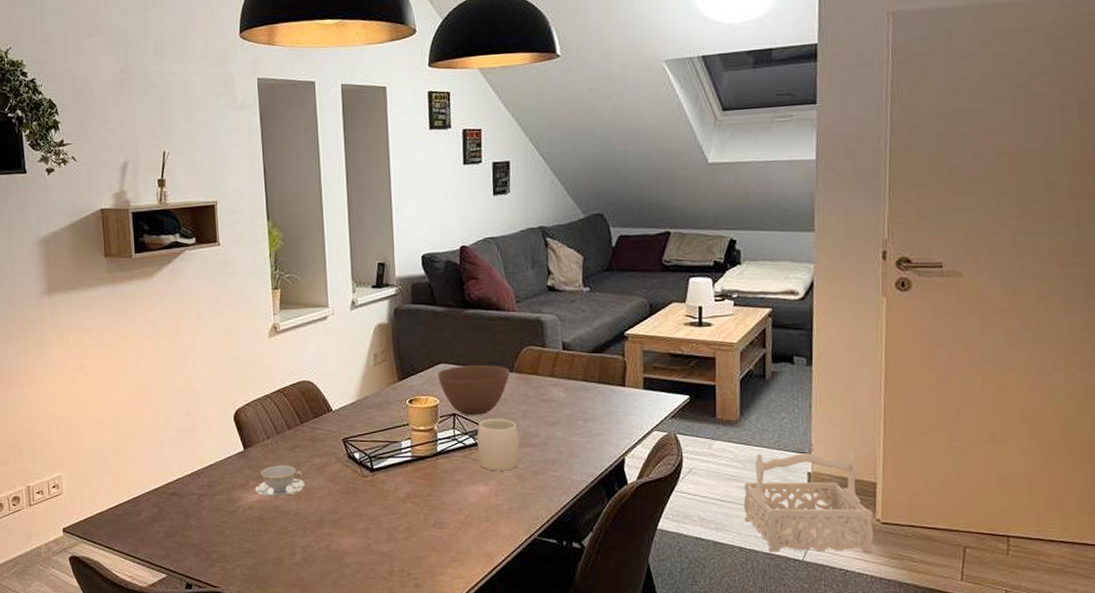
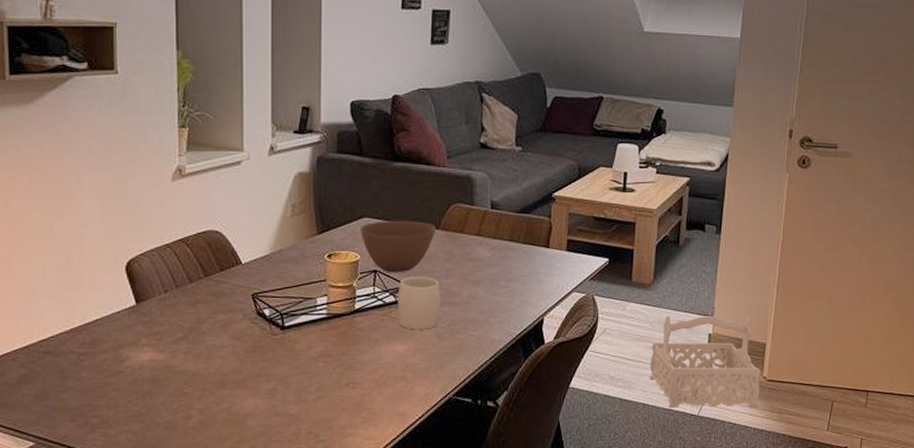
teacup: present [254,465,305,497] -> none [146,321,206,356]

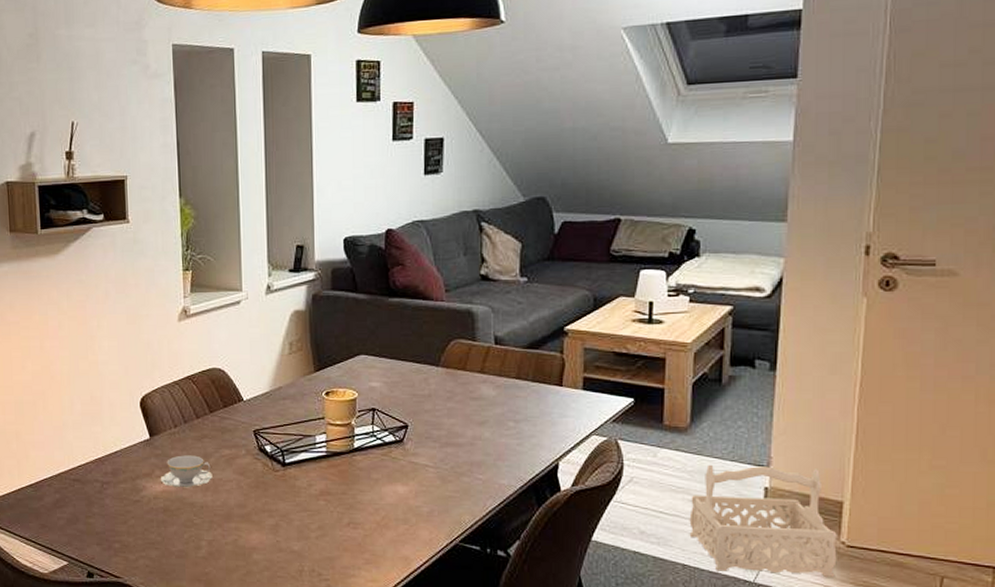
teacup: none [146,321,206,356] -> present [160,455,213,488]
bowl: present [360,221,437,272] -> none [357,358,436,411]
mug: present [397,277,441,330] -> none [397,416,443,471]

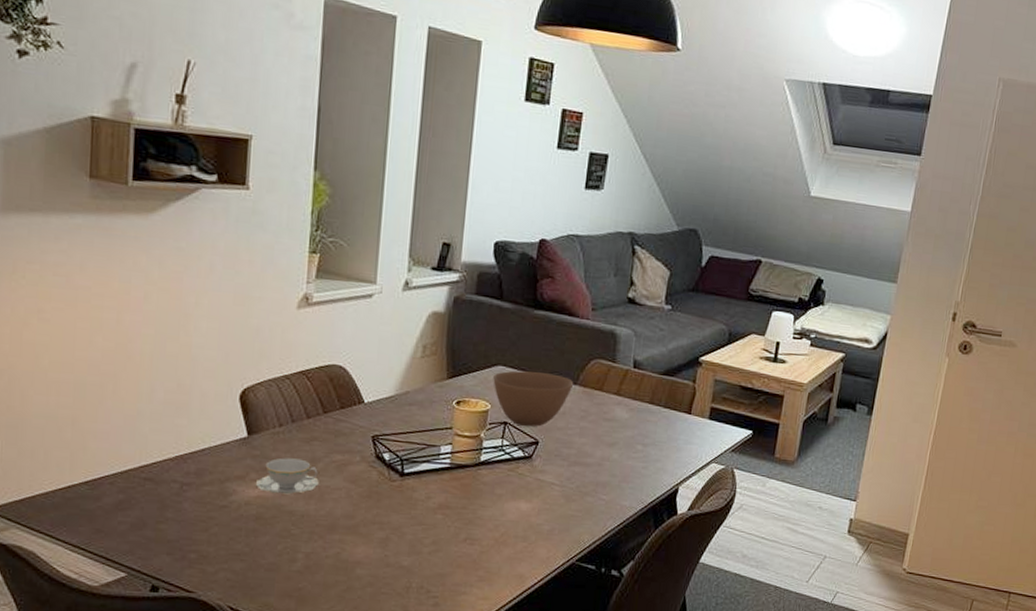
bowl: none [357,358,436,411] -> present [493,370,574,427]
decorative basket: present [689,464,837,577] -> none [784,495,901,599]

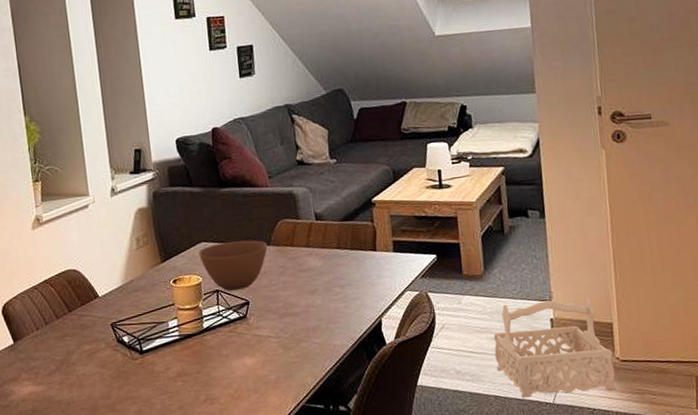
teacup: present [255,458,319,495] -> none [26,354,77,388]
decorative basket: none [784,495,901,599] -> present [493,297,616,398]

